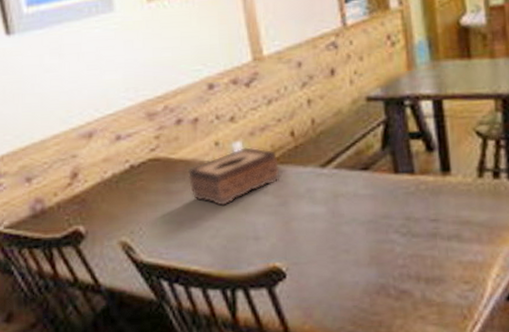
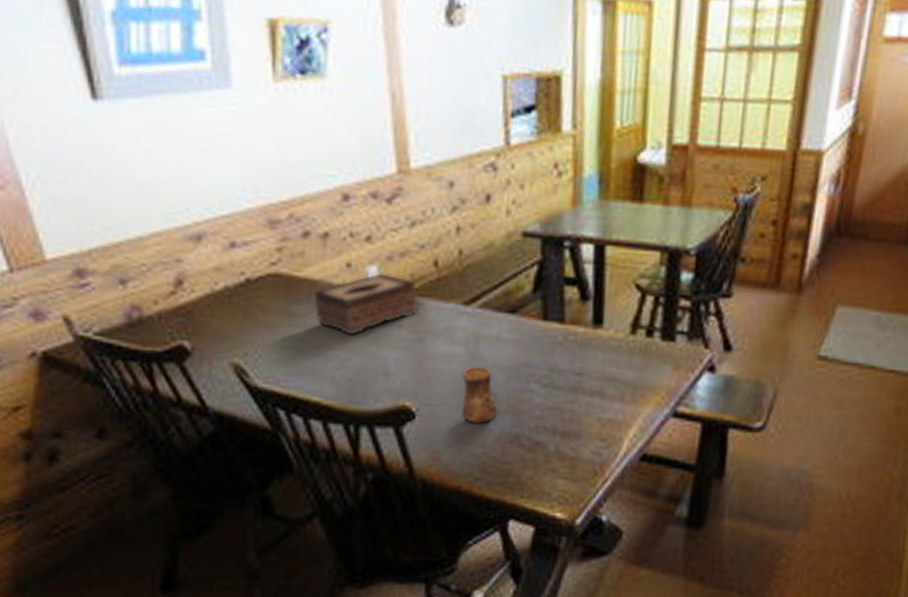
cup: none [325,222,361,278] -> present [462,366,497,424]

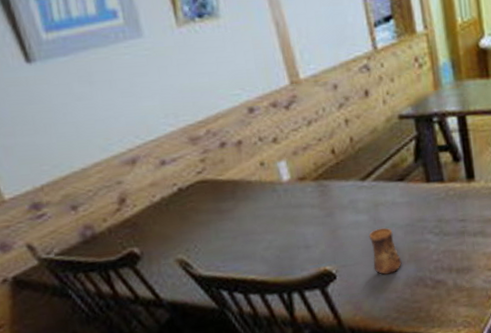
tissue box: present [313,273,419,335] -> none [236,165,325,221]

